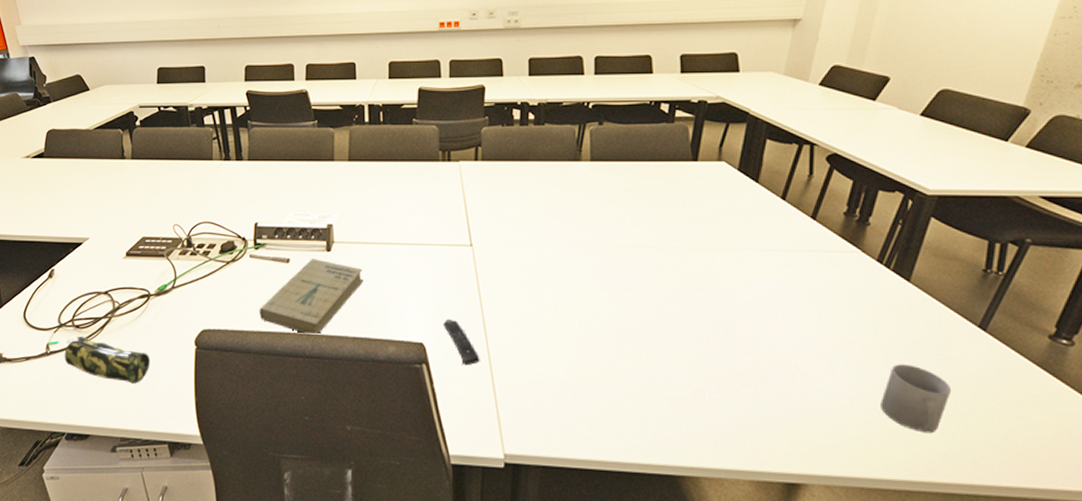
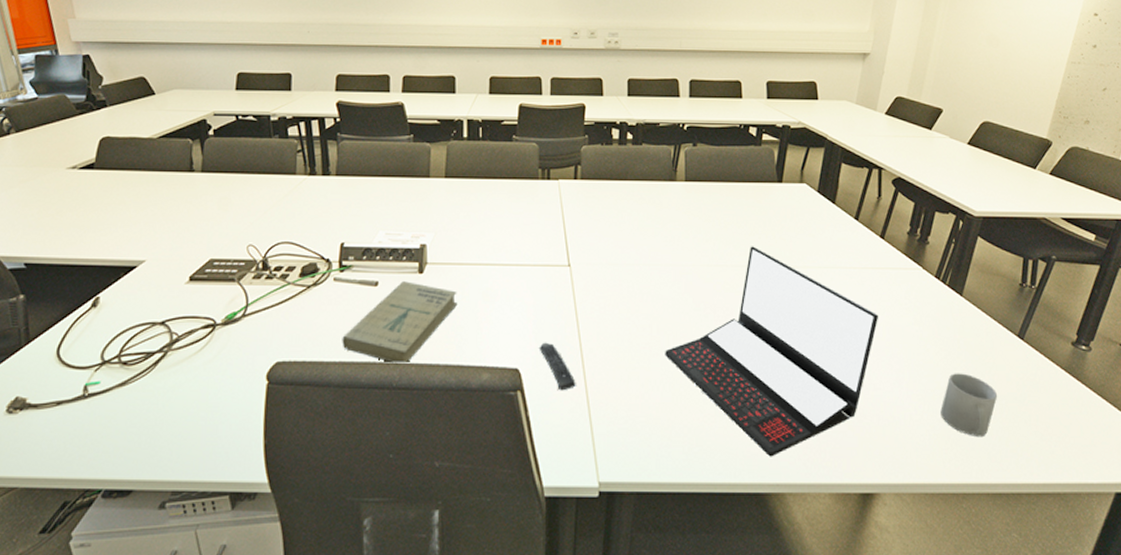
pencil case: present [64,337,151,384] -> none [106,375,213,427]
laptop: none [570,227,809,441] -> present [665,246,879,457]

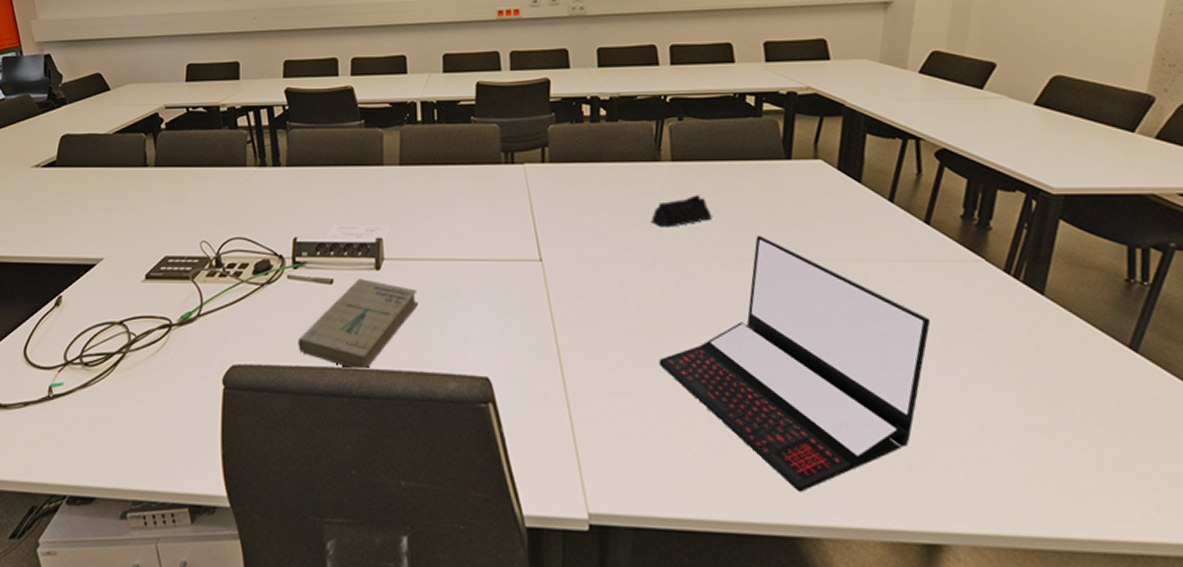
remote control: present [539,342,576,391] -> none [511,347,556,404]
speaker: none [665,211,716,238] -> present [650,195,712,228]
mug: present [940,373,998,438] -> none [1026,394,1108,479]

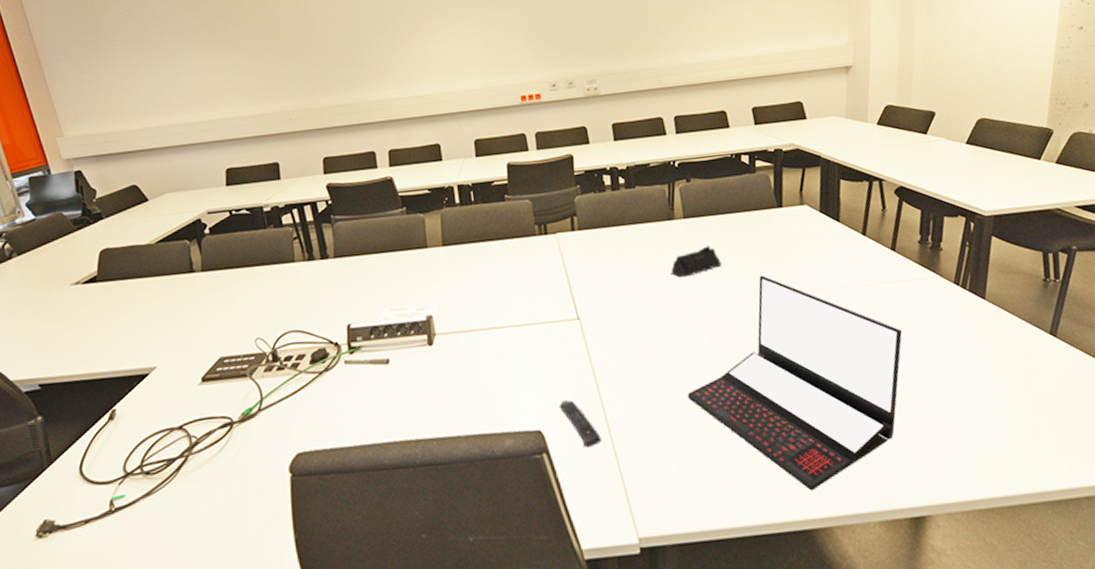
book: present [298,279,418,371] -> none [360,355,471,442]
remote control: none [511,347,556,404] -> present [559,399,602,448]

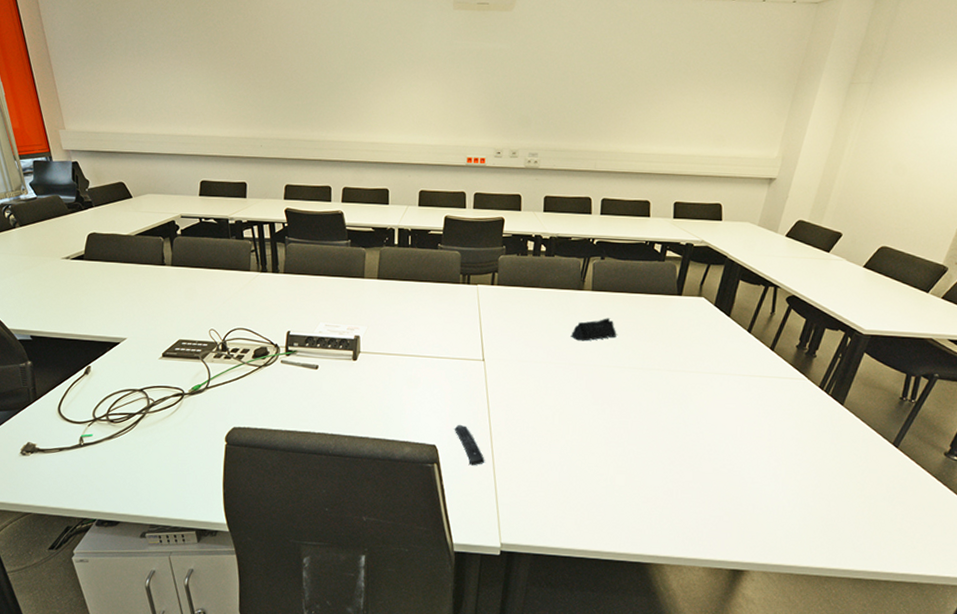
laptop: present [687,275,903,491] -> none [564,351,763,533]

